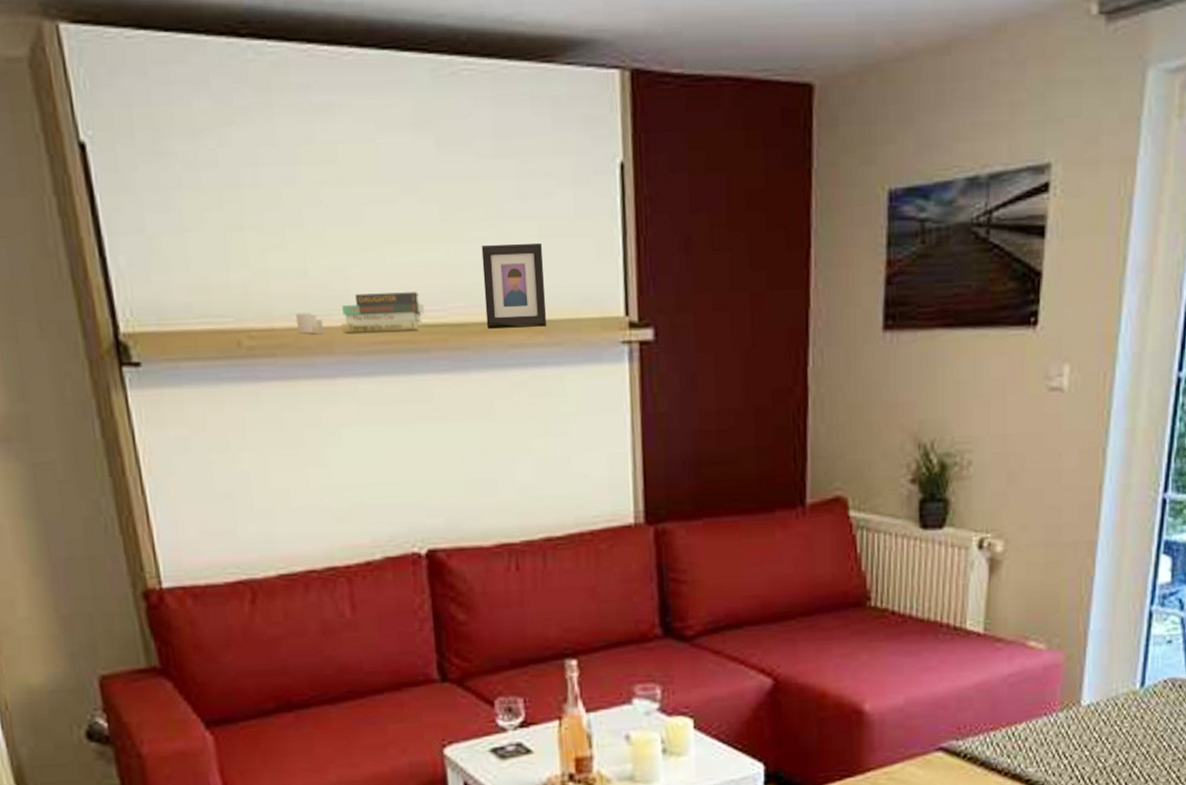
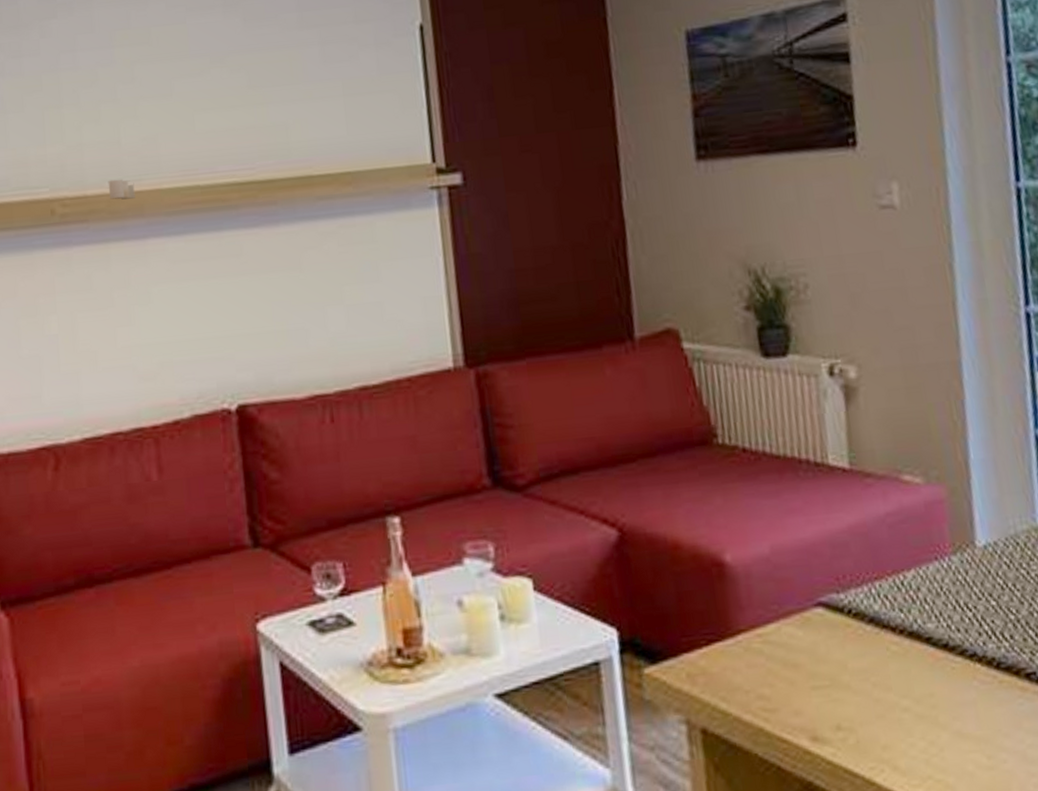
books: present [341,292,425,335] -> none [152,153,234,197]
picture frame: present [481,242,547,330] -> none [288,101,355,184]

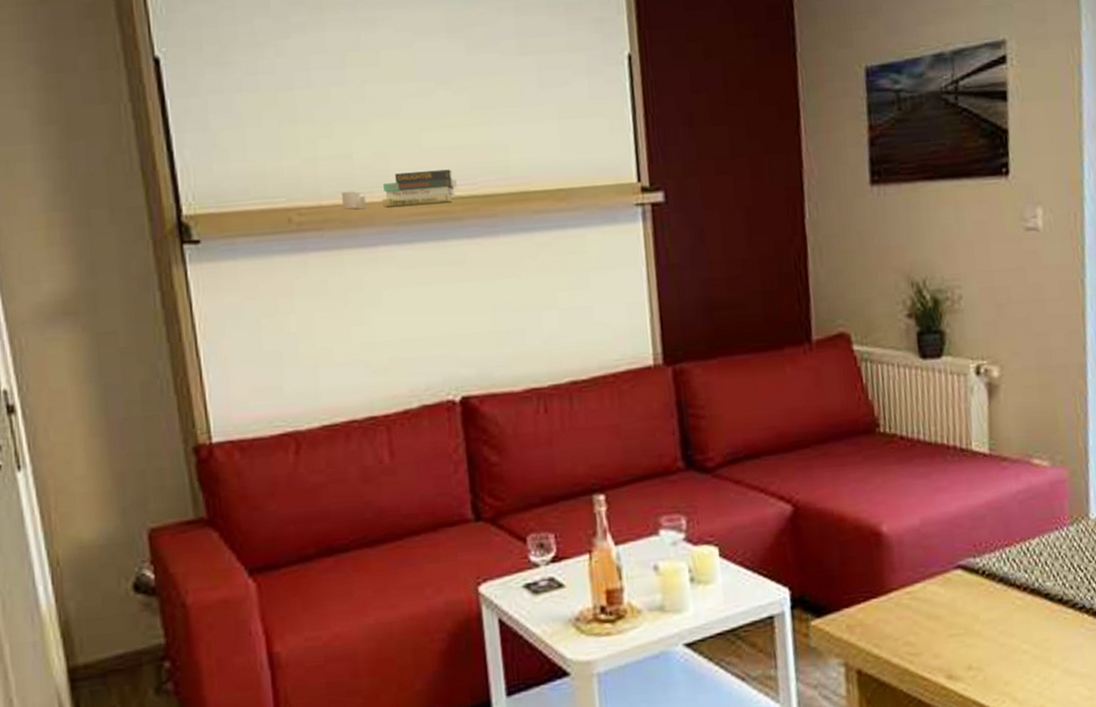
books: none [152,153,234,197] -> present [382,169,458,209]

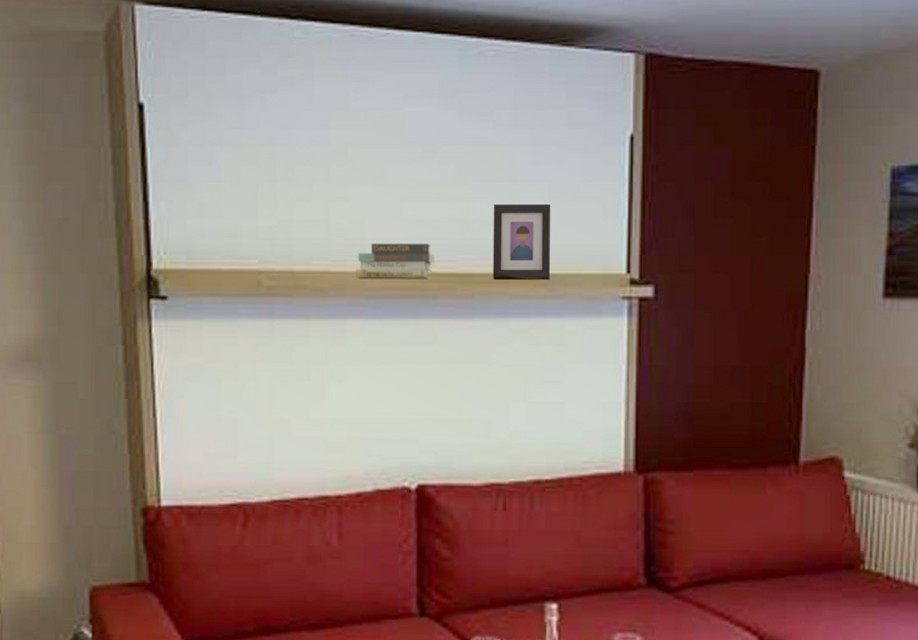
candle: present [341,191,367,210] -> none [314,258,339,278]
picture frame: none [507,123,568,199] -> present [492,203,551,281]

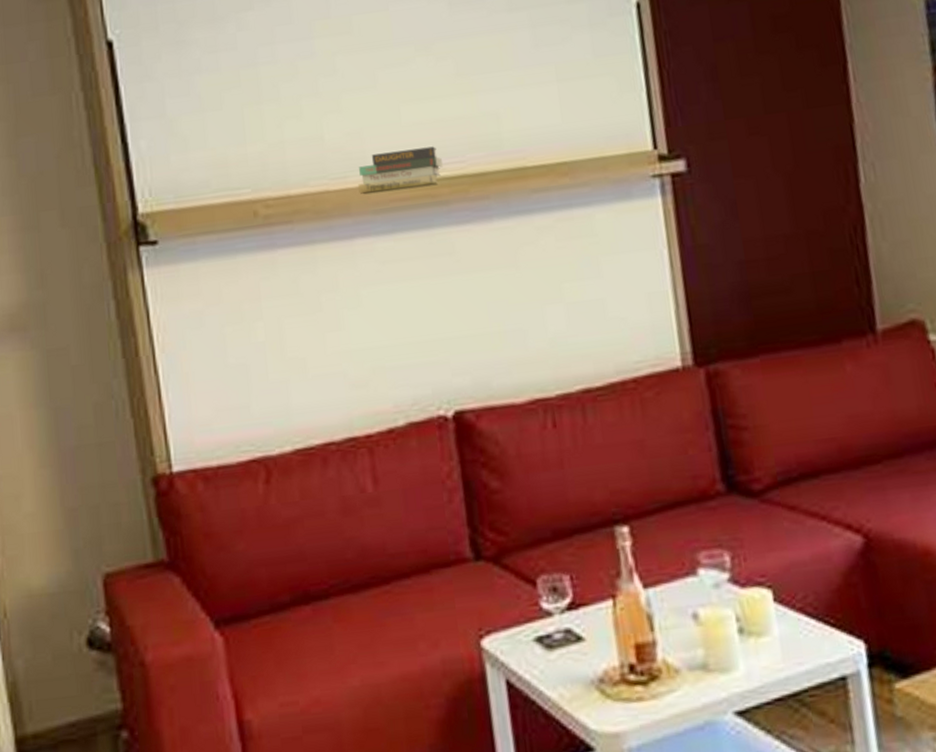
picture frame: present [492,203,551,281] -> none [498,86,571,177]

